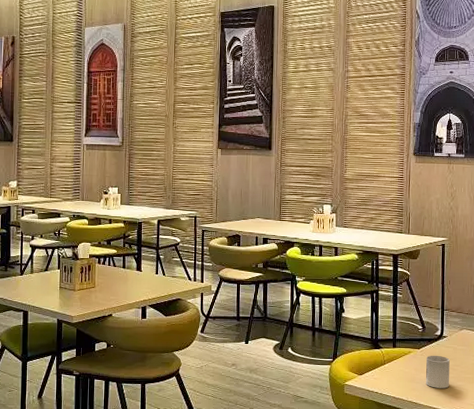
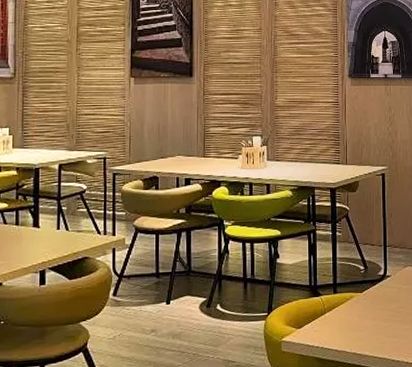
cup: present [426,355,450,389] -> none [370,297,396,335]

